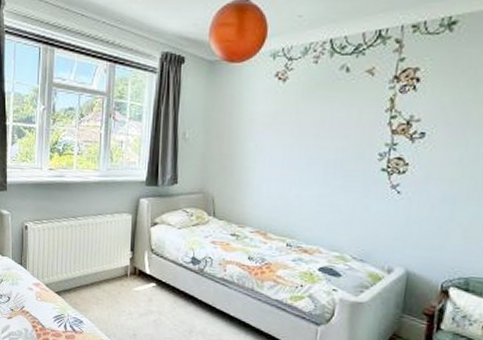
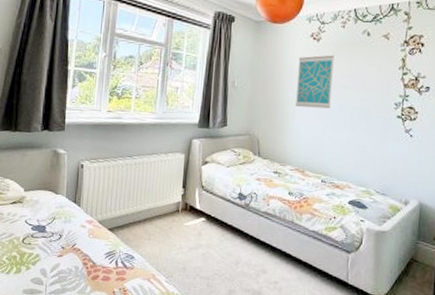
wall art: none [257,97,304,162] -> present [296,55,334,109]

